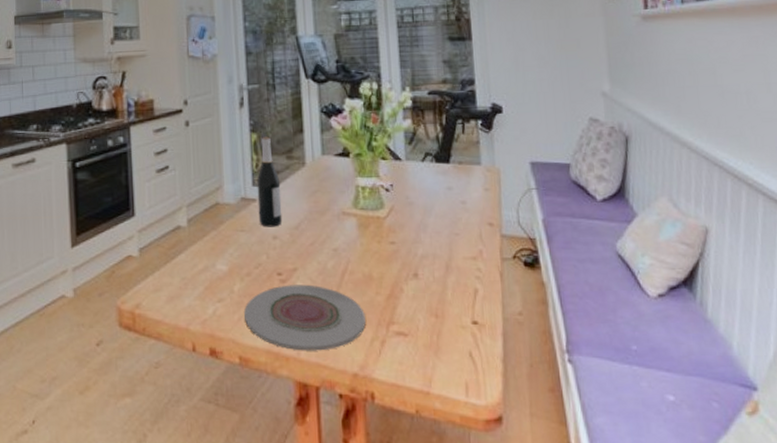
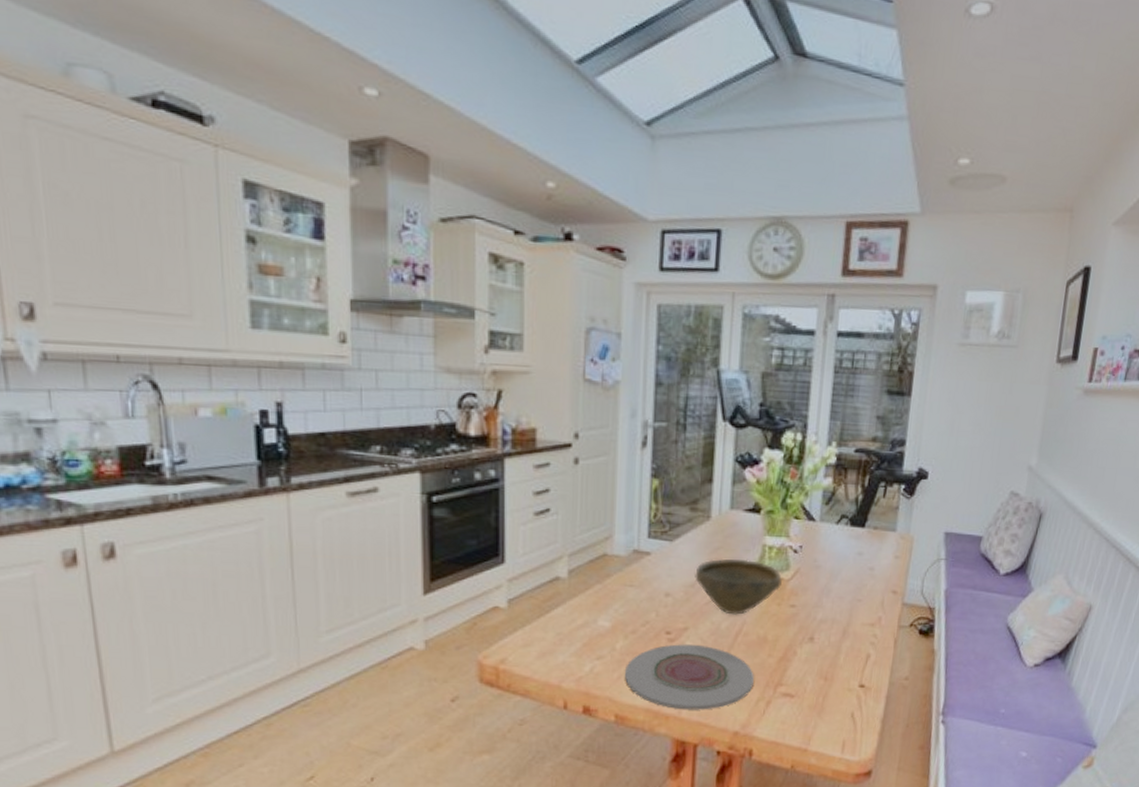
wine bottle: present [256,136,283,227] -> none [651,483,680,584]
bowl: none [297,200,379,254] -> present [695,558,782,615]

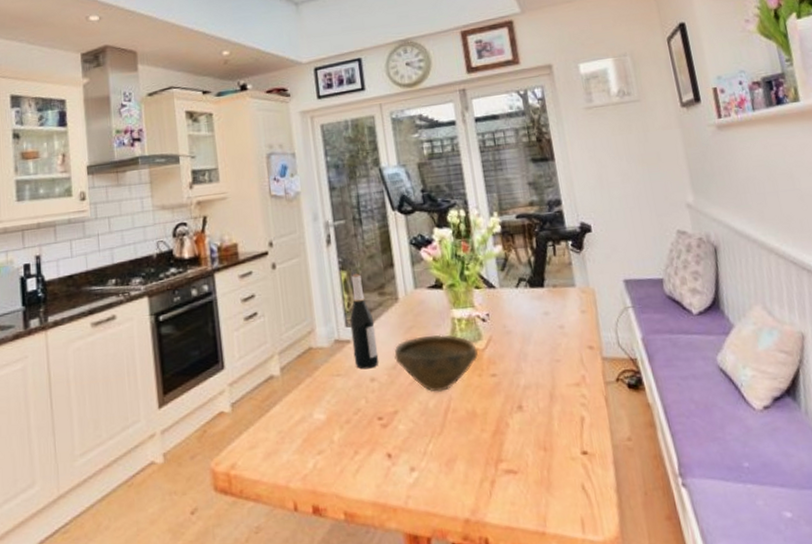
plate: present [625,644,754,710] -> none [346,427,474,500]
wine bottle: none [651,483,680,584] -> present [349,273,379,369]

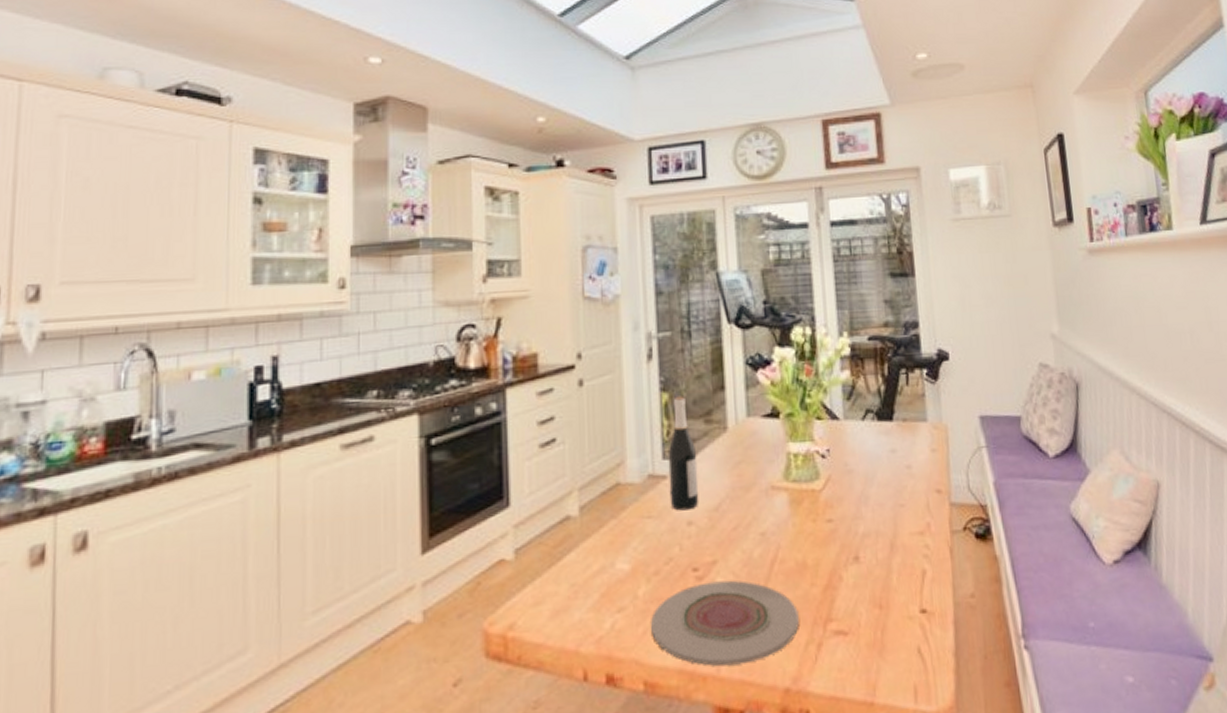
plate: none [346,427,474,500] -> present [651,580,799,667]
bowl: present [394,334,478,392] -> none [717,471,814,539]

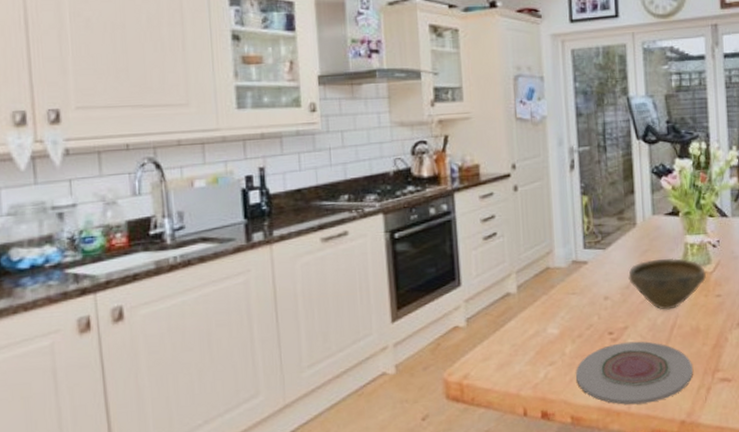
wine bottle: present [668,396,699,511] -> none [588,198,614,289]
bowl: none [717,471,814,539] -> present [628,257,706,310]

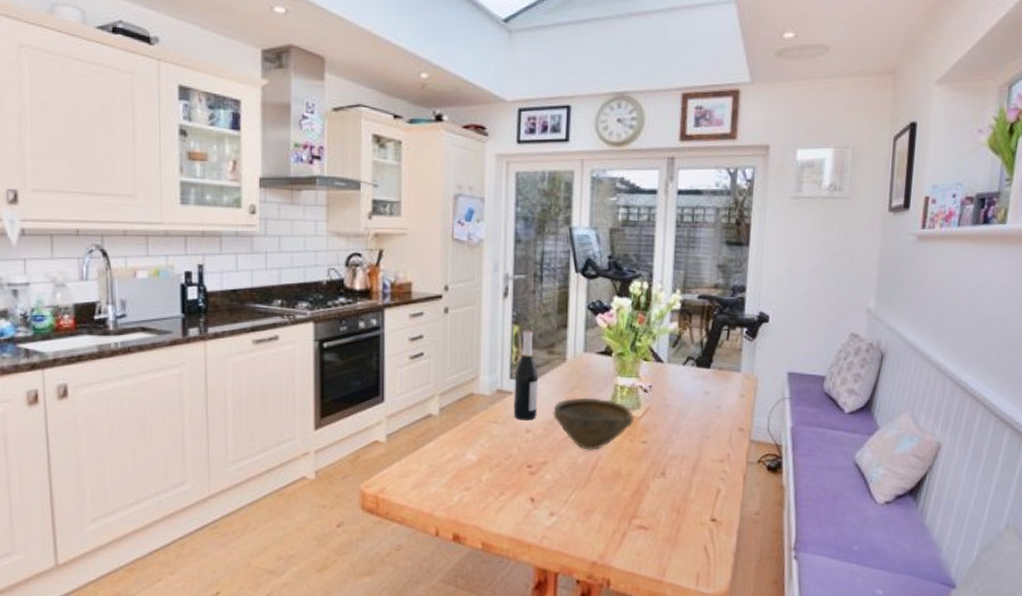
plate: present [576,341,693,405] -> none [491,477,610,540]
wine bottle: none [588,198,614,289] -> present [513,329,539,421]

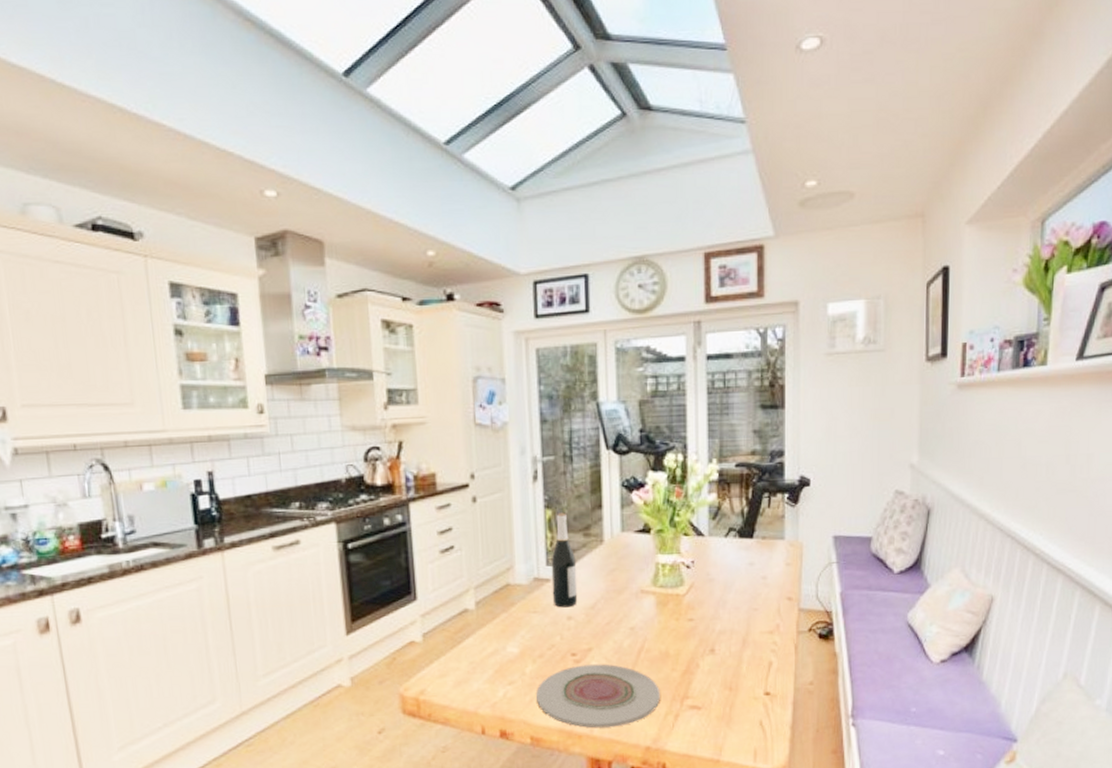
plate: none [491,477,610,540] -> present [536,664,660,728]
bowl: present [553,397,634,450] -> none [594,578,678,633]

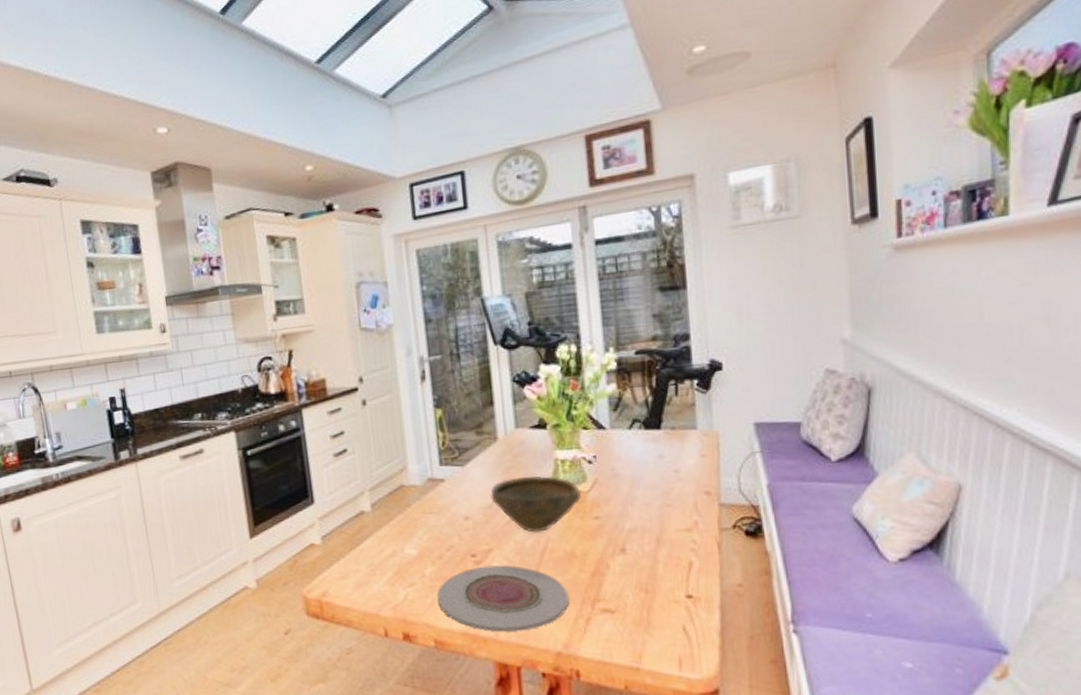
wine bottle: present [551,512,578,608] -> none [444,411,474,508]
bowl: none [594,578,678,633] -> present [490,475,581,532]

